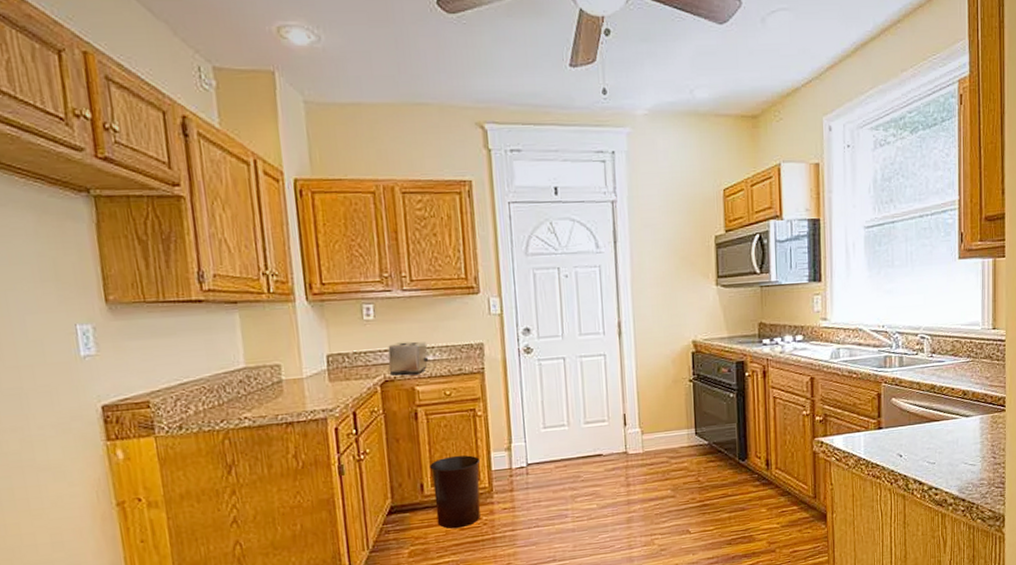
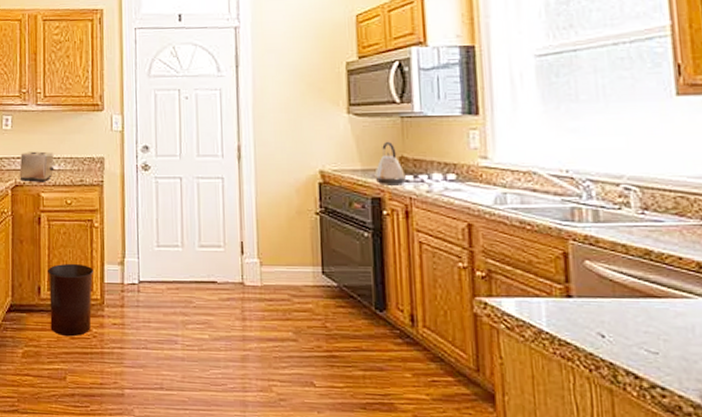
kettle: none [738,309,764,350] -> present [374,141,406,185]

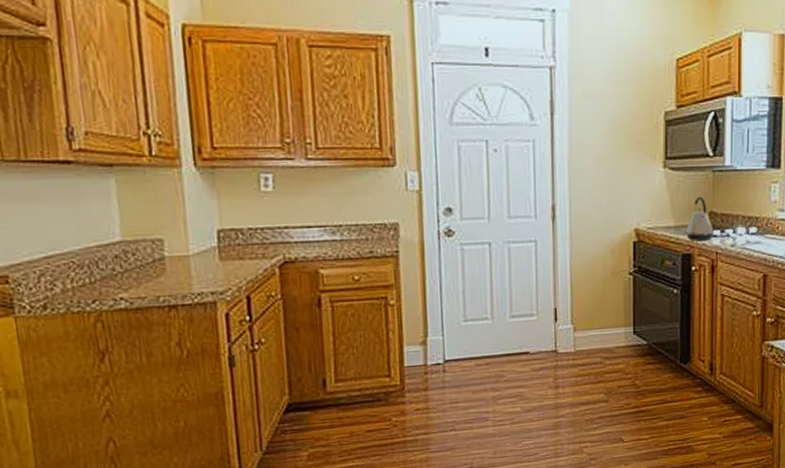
toaster: present [19,151,55,182] -> none [288,218,336,257]
waste bin: present [48,263,93,336] -> none [334,348,390,430]

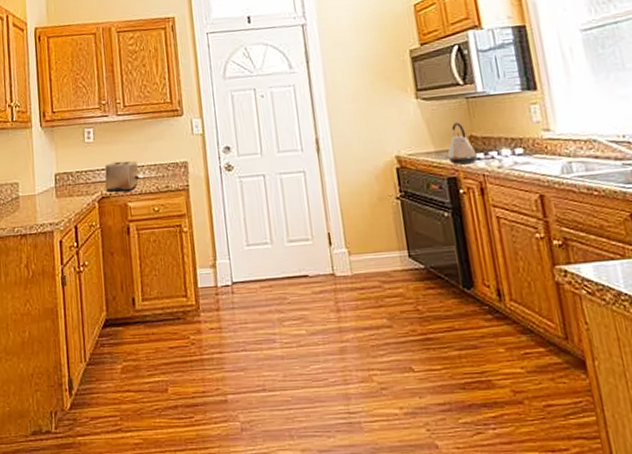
toaster: none [288,218,336,257] -> present [104,160,140,193]

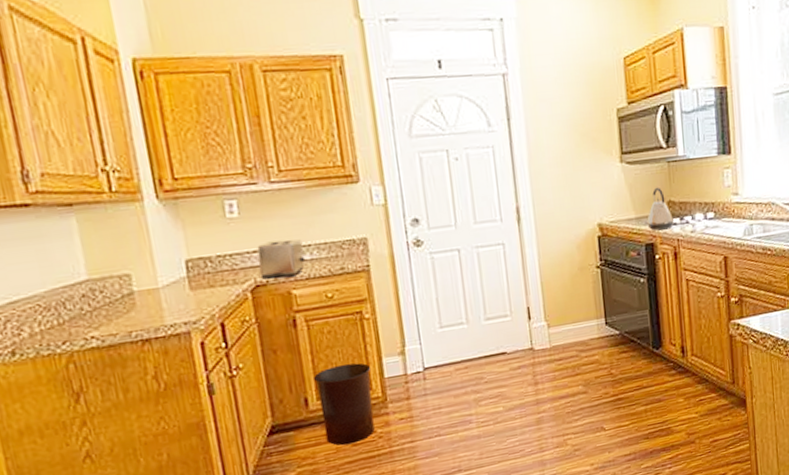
waste bin: none [141,270,188,346] -> present [314,363,375,446]

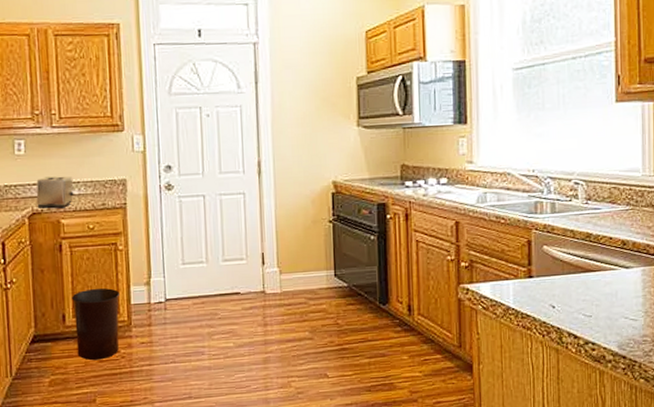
kettle: present [647,187,674,231] -> none [380,151,406,192]

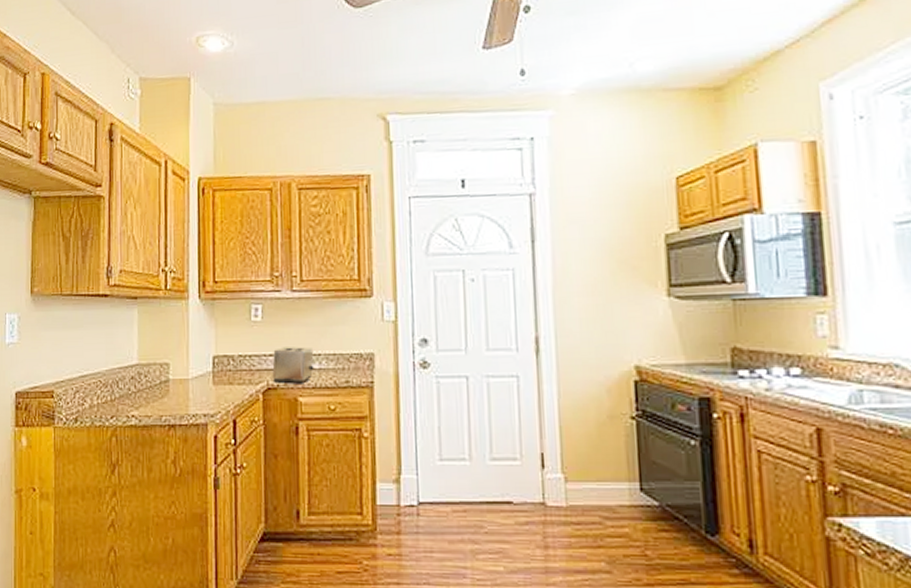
waste bin: present [72,288,119,360] -> none [308,481,363,570]

